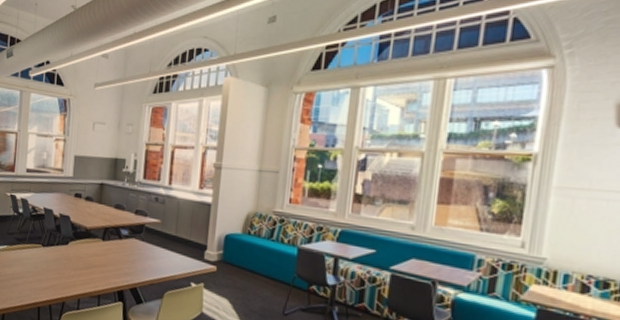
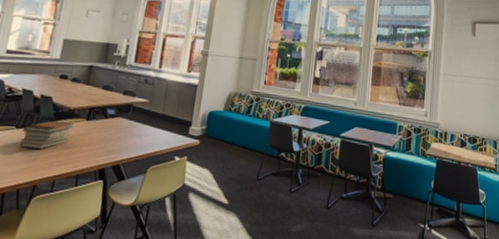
book stack: none [46,239,91,268] -> present [19,120,74,149]

